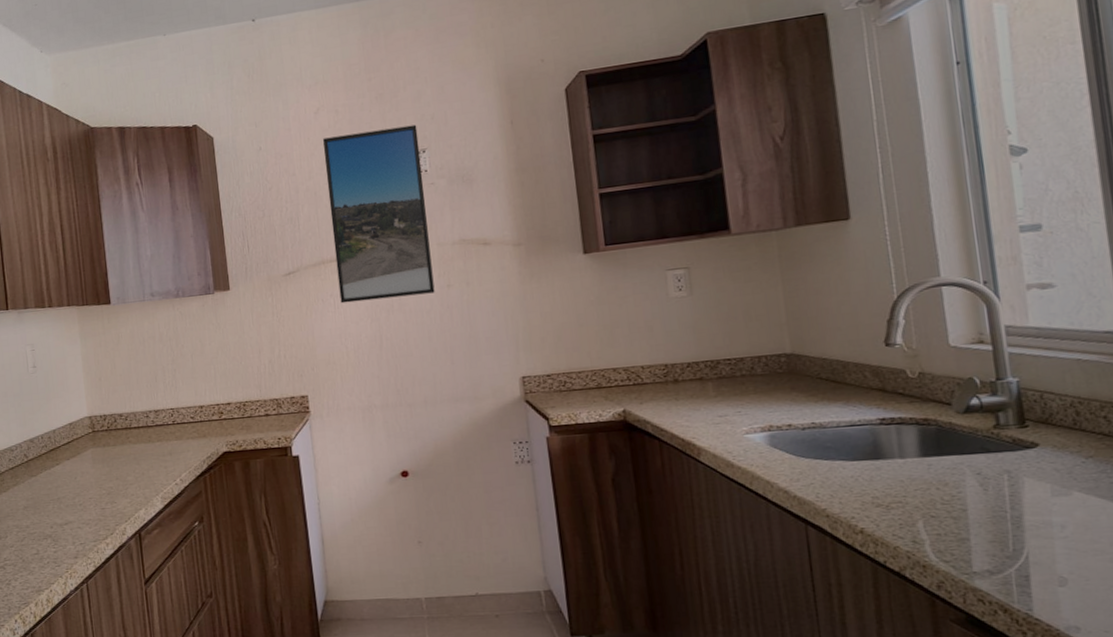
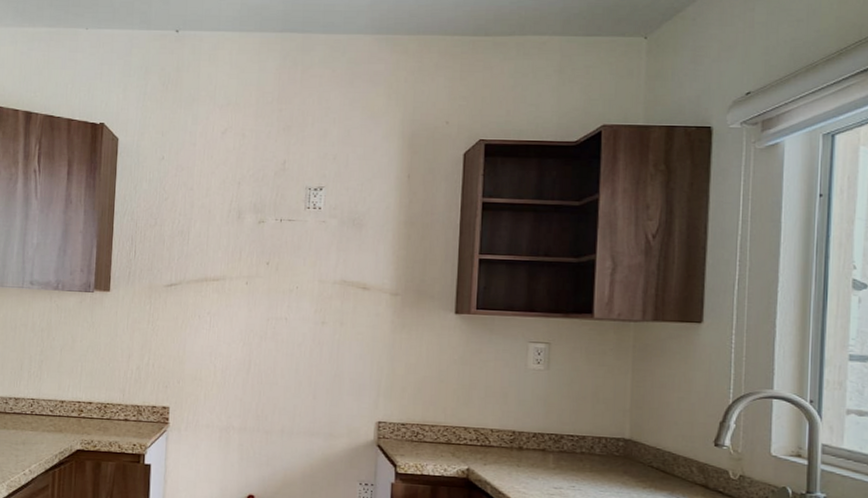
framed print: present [323,124,435,304] -> none [216,159,318,327]

